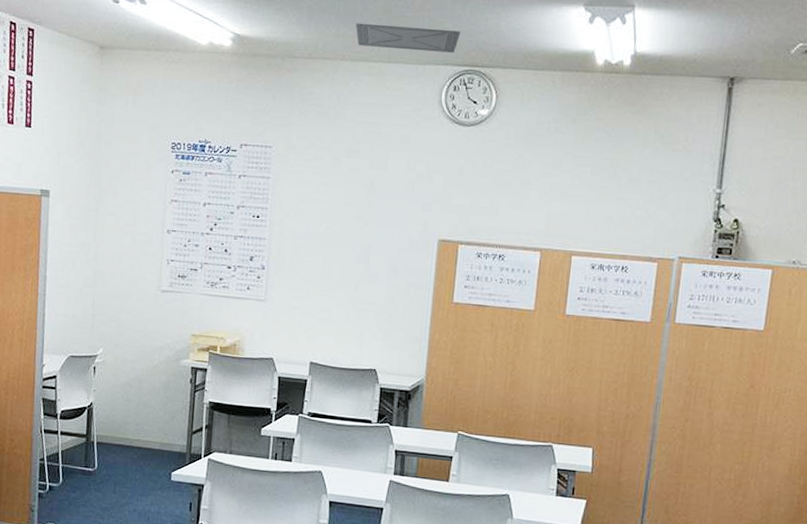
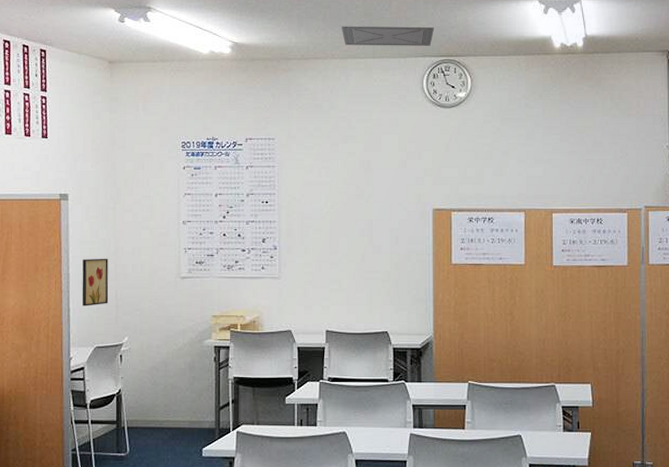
wall art: none [58,262,87,313] -> present [82,258,109,306]

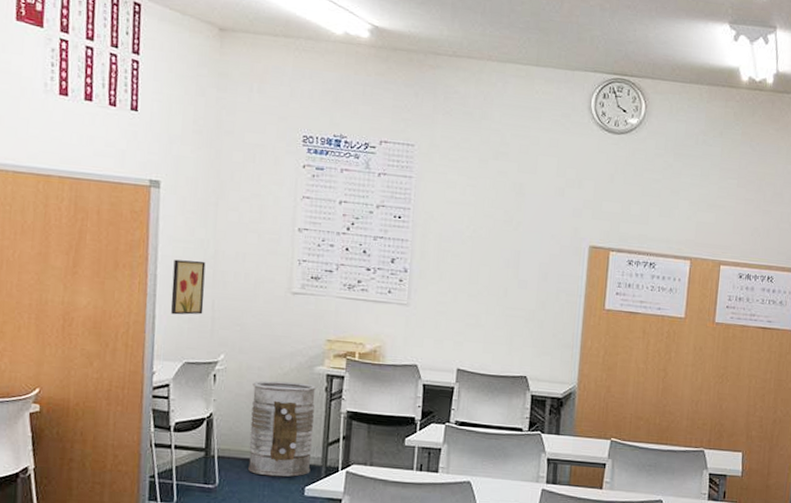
trash can: none [153,356,207,441] -> present [247,380,317,477]
ceiling vent: present [341,26,435,46] -> none [502,23,610,61]

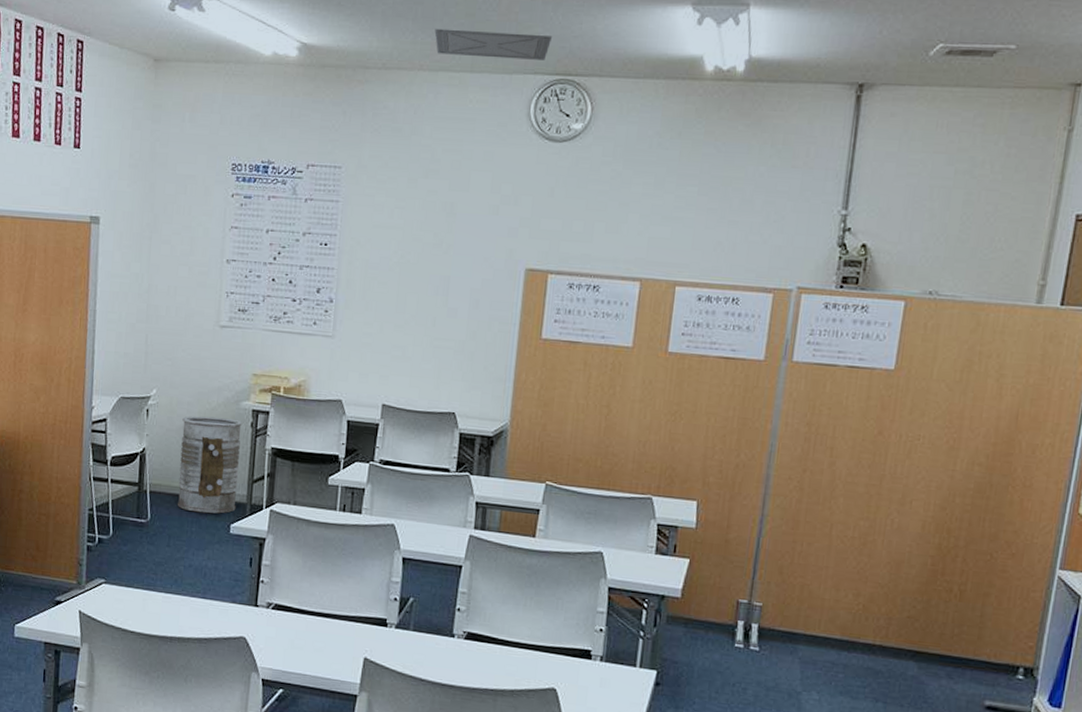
wall art: present [171,259,206,315] -> none [108,295,140,350]
ceiling vent: none [502,23,610,61] -> present [434,28,553,60]

